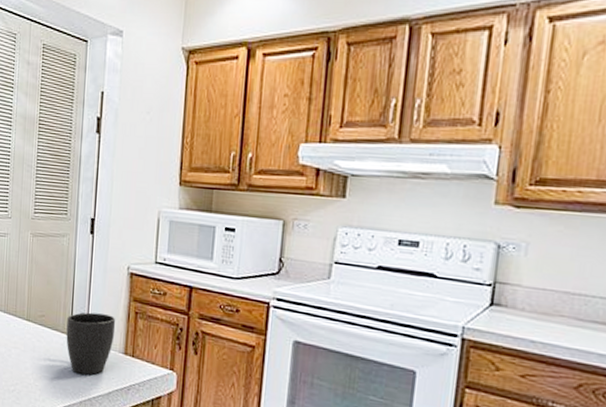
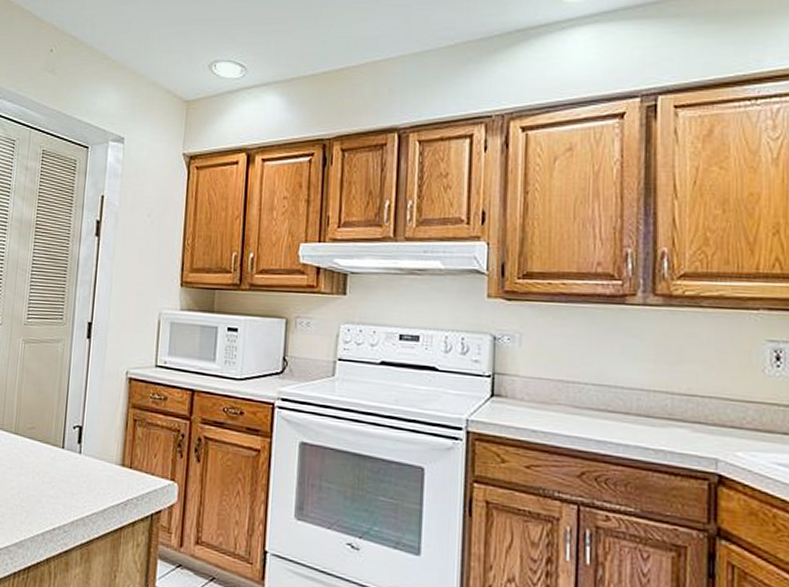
mug: present [66,312,115,375] -> none [57,422,112,491]

